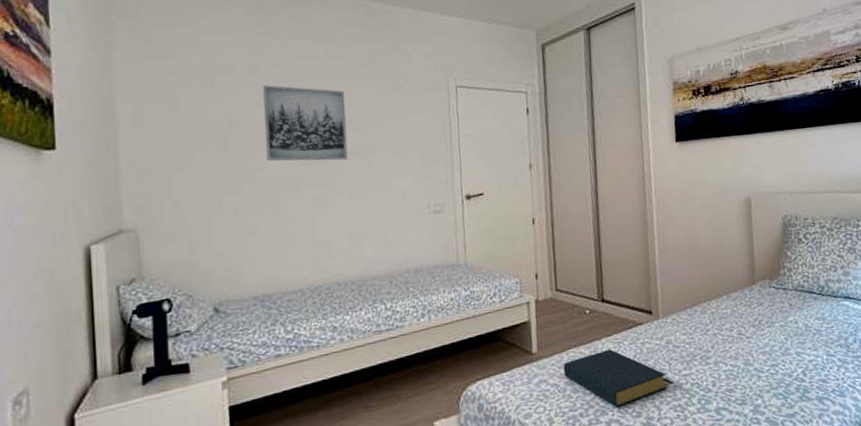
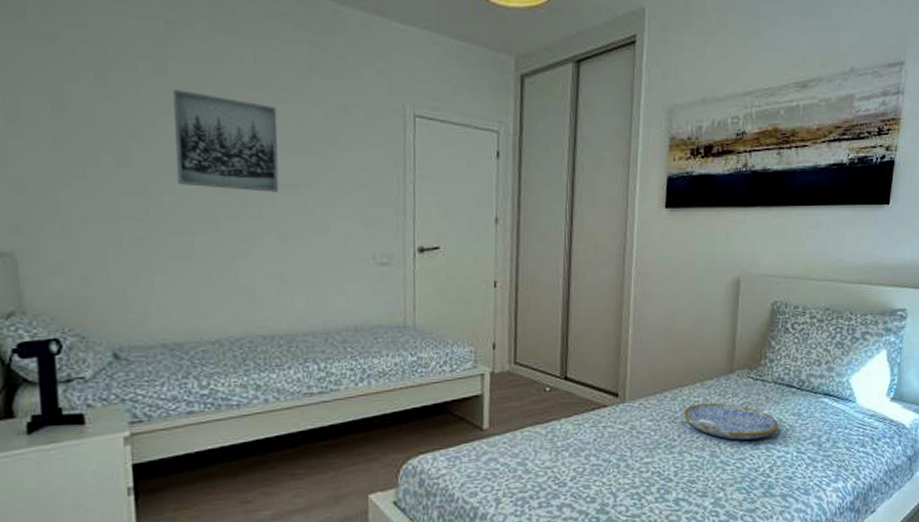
hardback book: present [563,349,667,407] -> none [516,431,627,491]
serving tray: none [713,308,806,348] -> present [683,400,779,440]

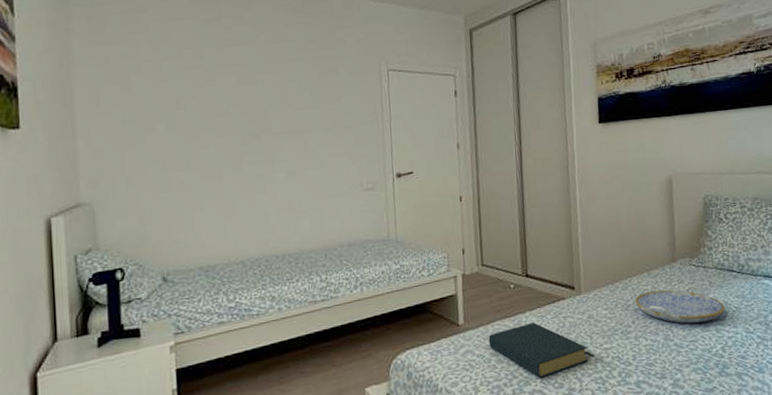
wall art: present [173,90,279,192] -> none [207,69,286,141]
hardback book: none [516,431,627,491] -> present [488,322,588,378]

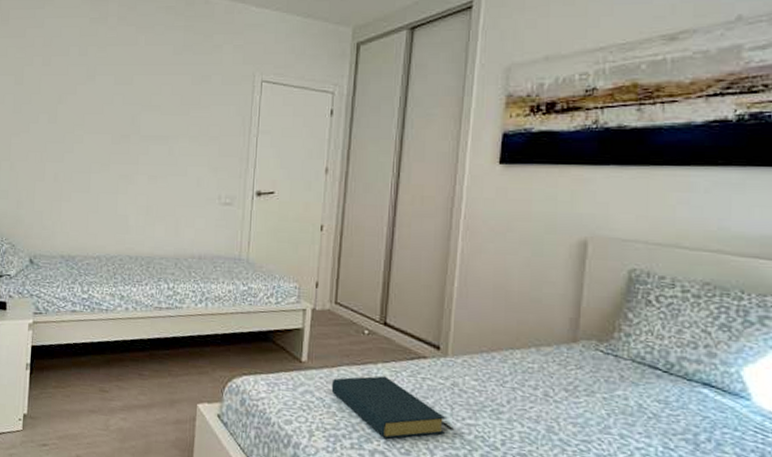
serving tray: present [634,286,726,324] -> none [513,370,638,423]

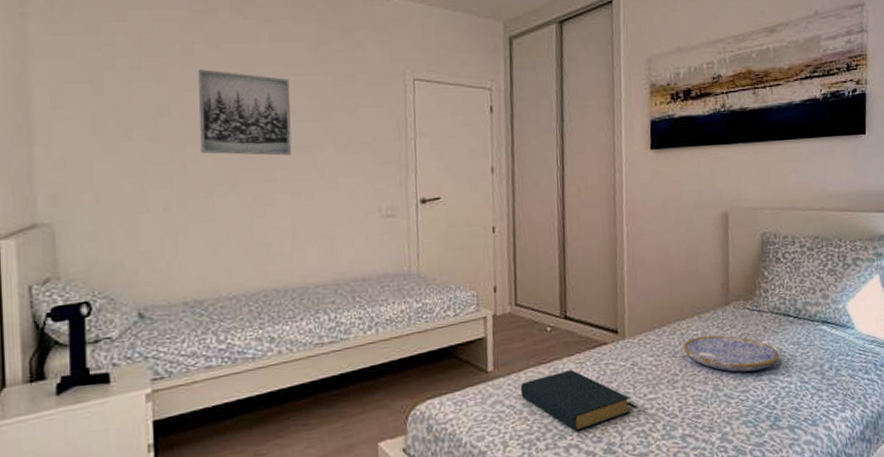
wall art: none [85,67,157,143] -> present [198,69,292,156]
serving tray: none [513,370,638,423] -> present [683,331,780,372]

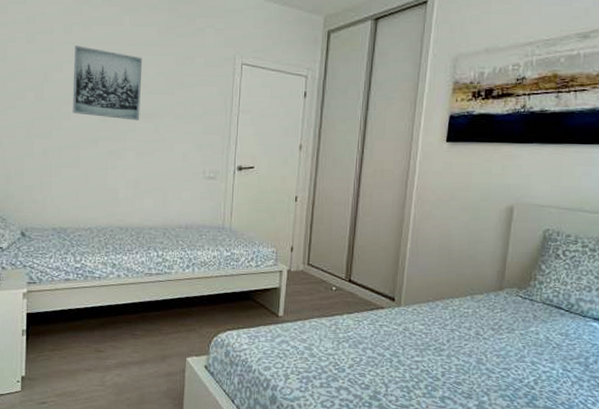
hardback book: present [520,370,630,431] -> none [304,325,399,377]
serving tray: present [683,331,780,372] -> none [453,314,546,353]

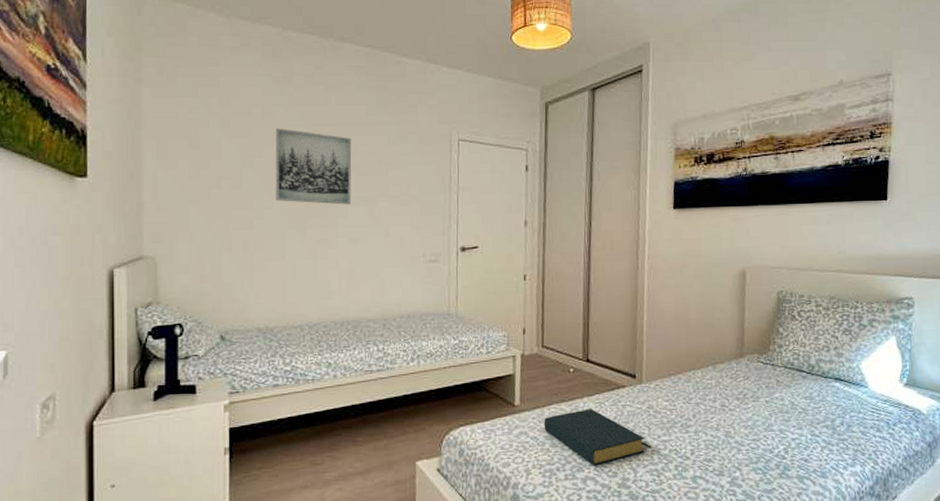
hardback book: none [304,325,399,377] -> present [544,409,645,465]

